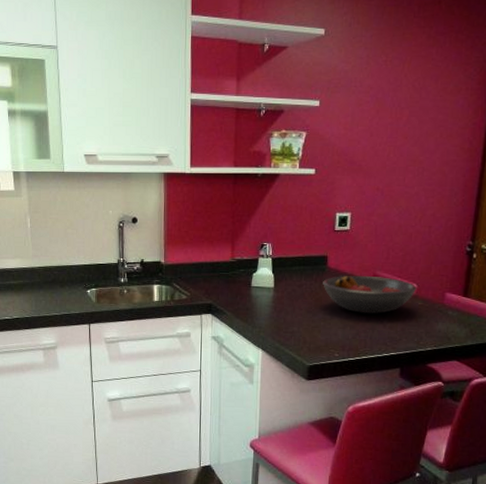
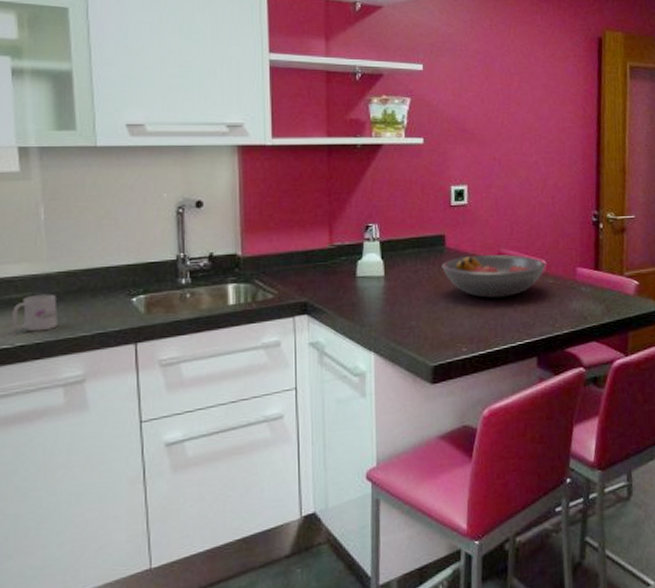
mug: none [11,282,40,309] -> present [12,294,59,332]

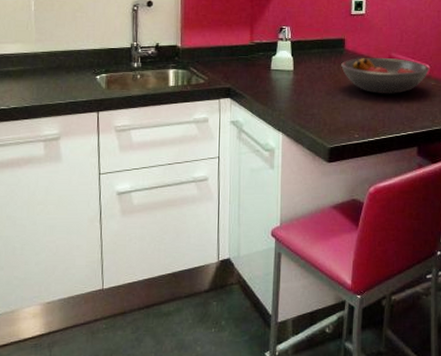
mug: present [12,294,59,332] -> none [8,68,42,98]

